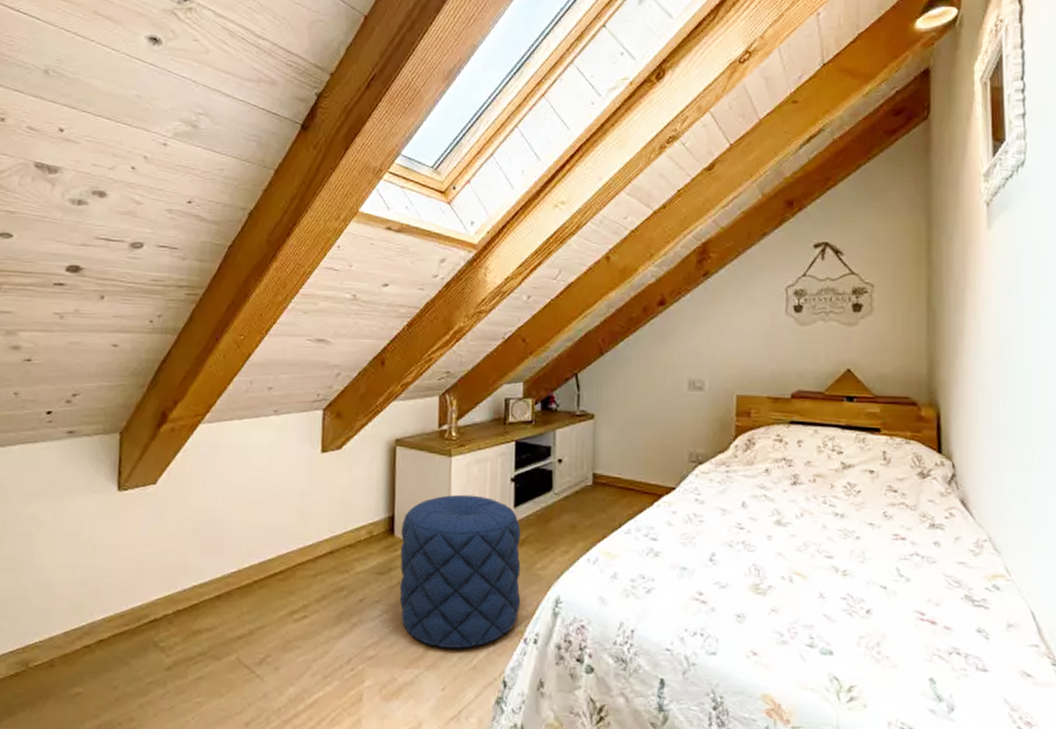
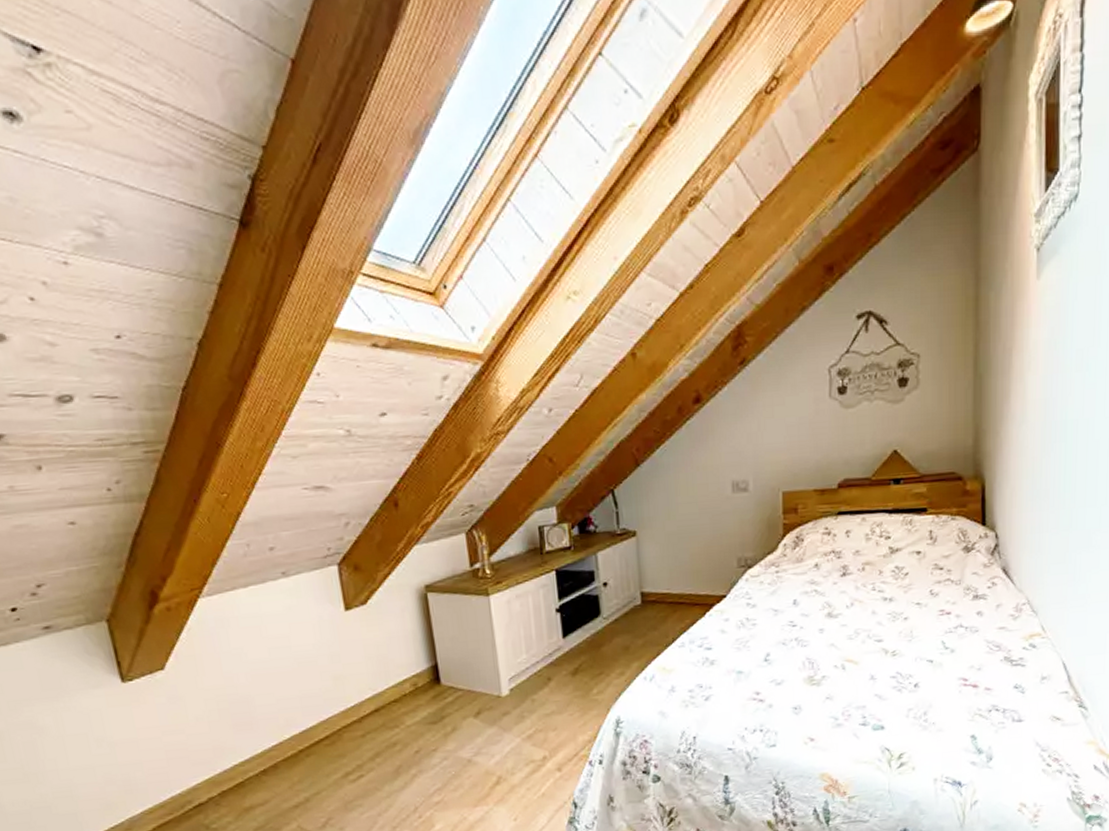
pouf: present [399,494,521,649] -> none [447,631,582,783]

